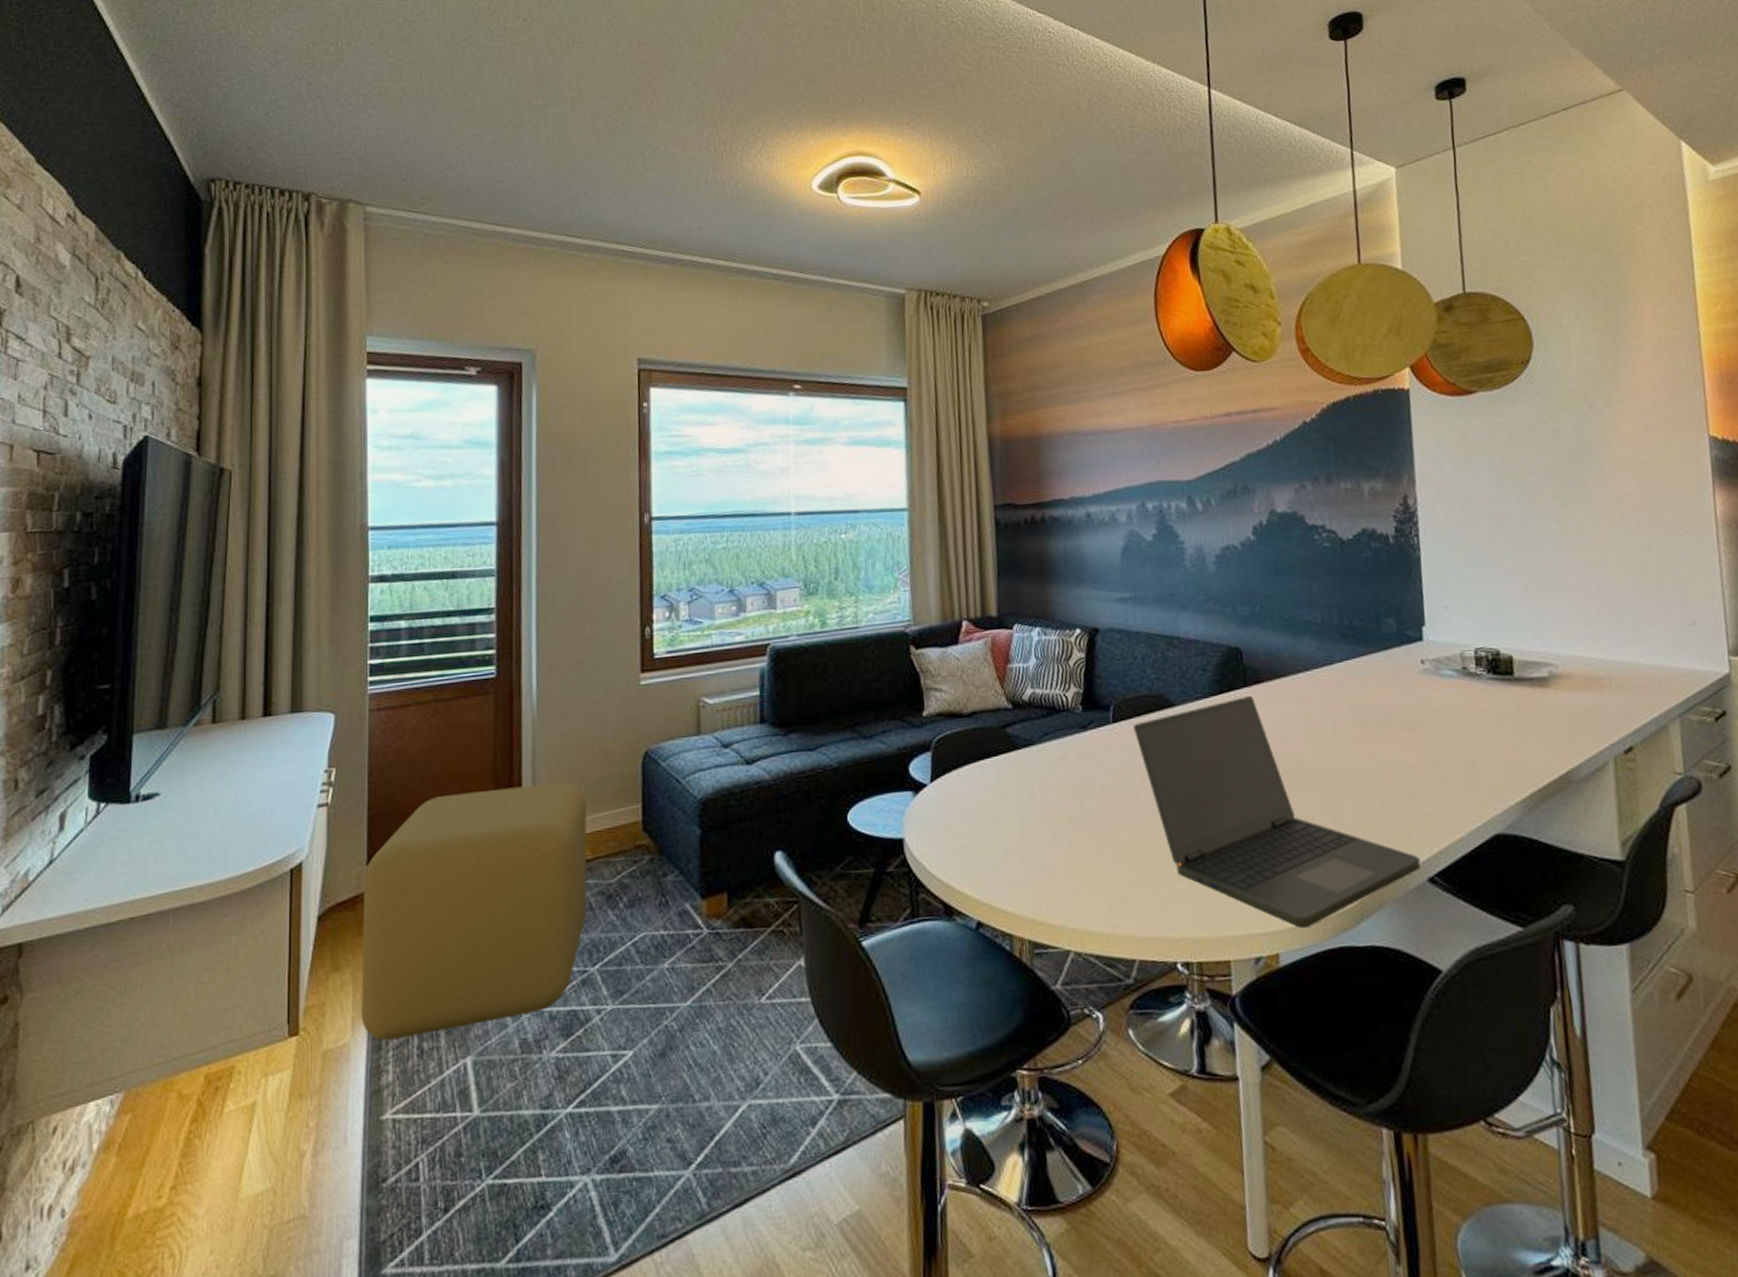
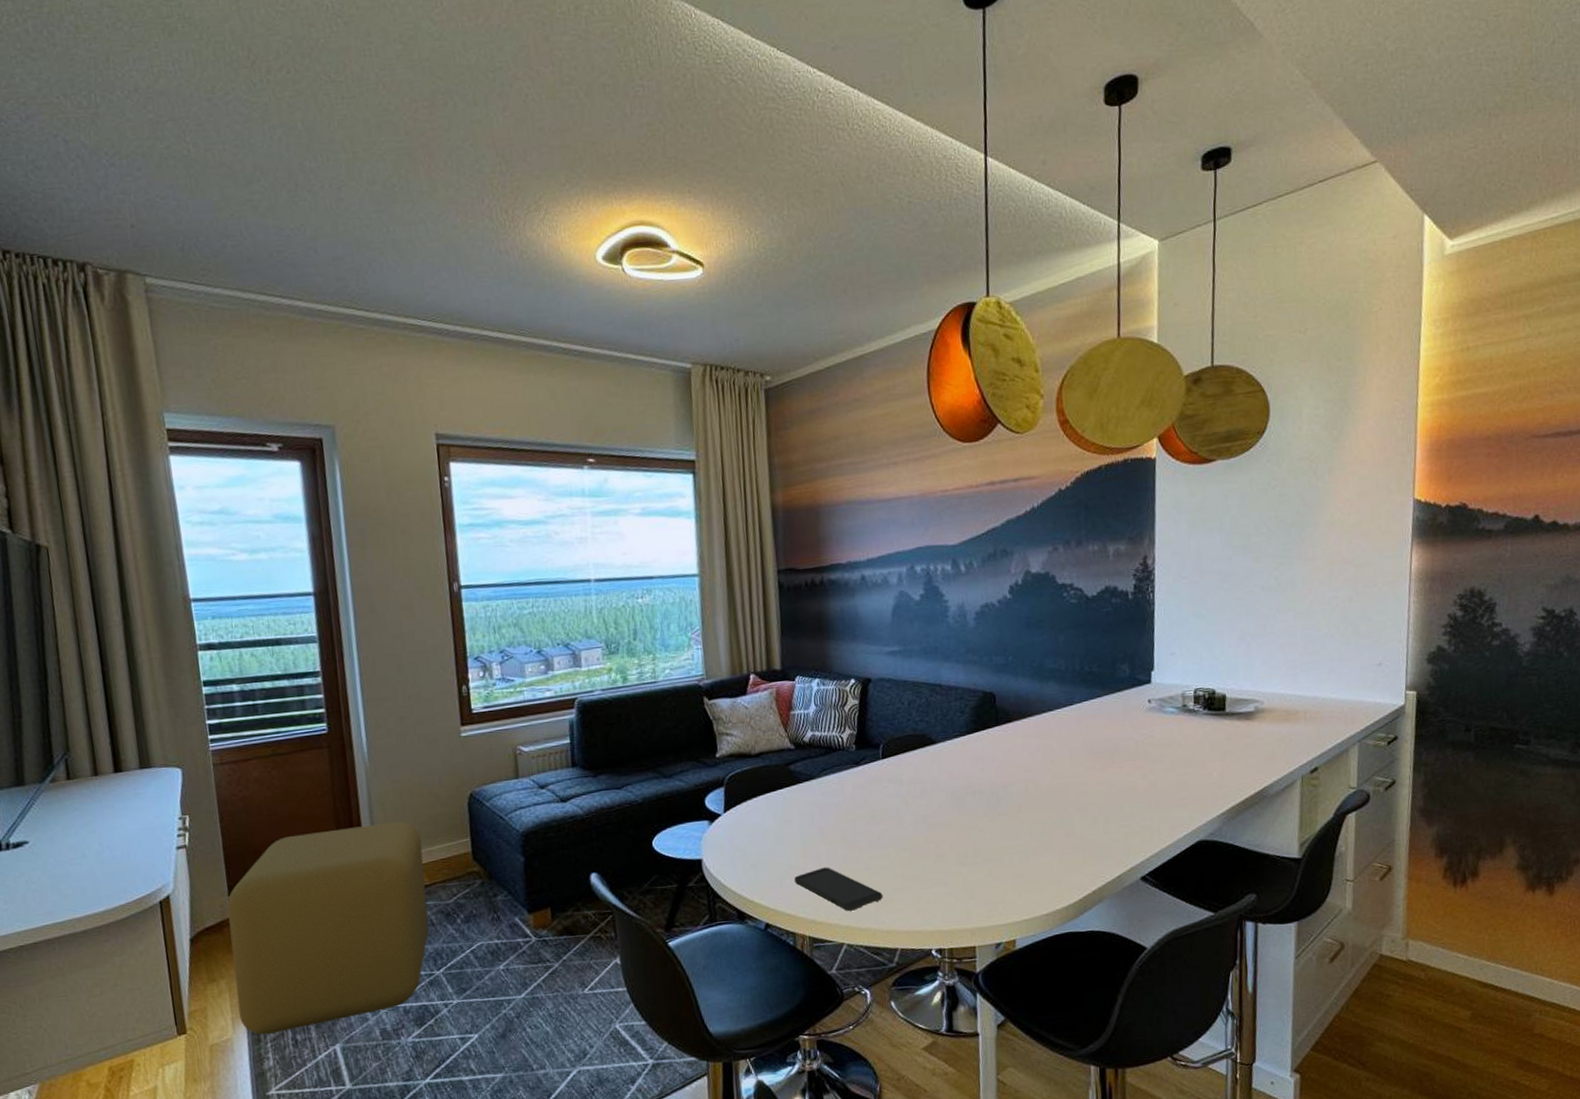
mobile phone: none [1010,852,1117,909] -> present [793,867,883,911]
laptop: present [1133,695,1421,927] -> none [900,732,1136,919]

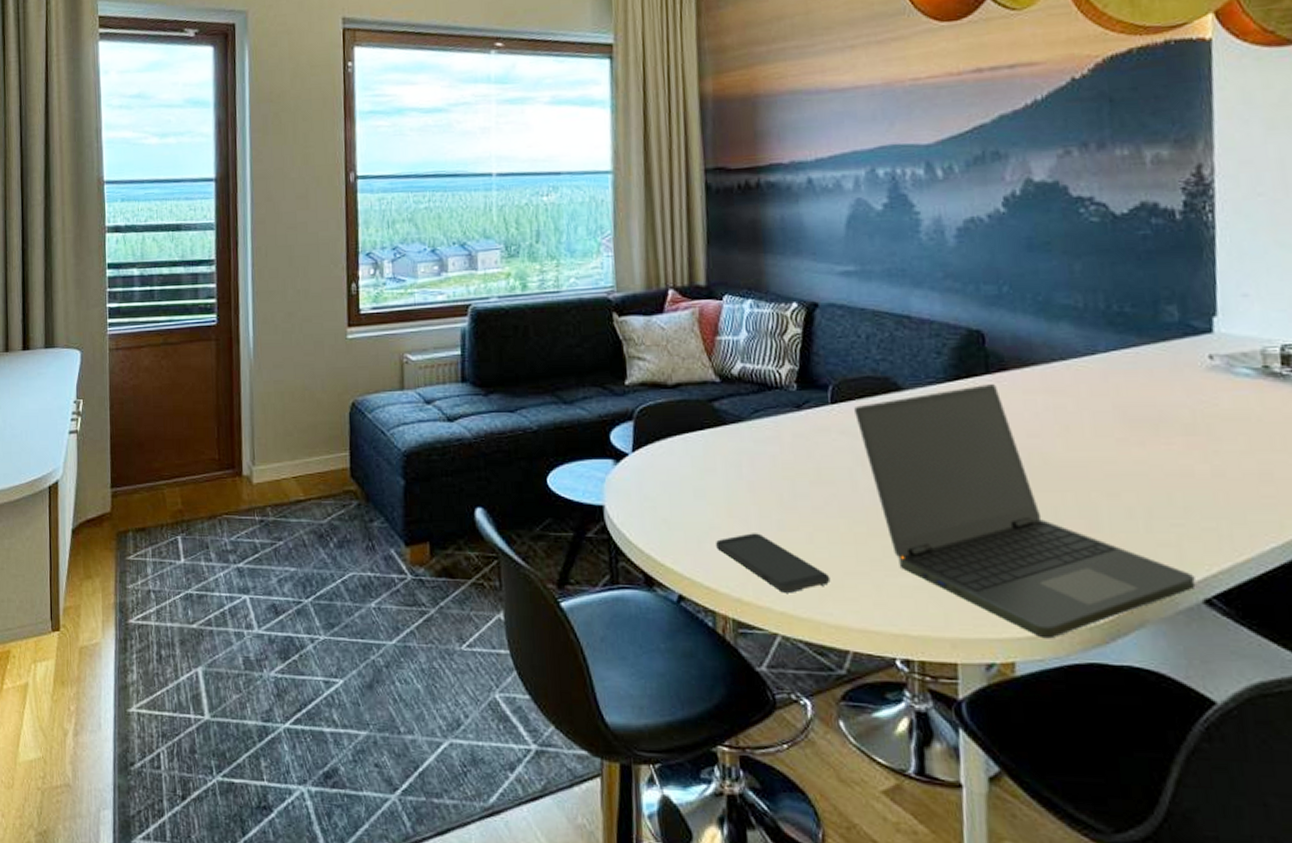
cube: present [227,821,429,1035] -> none [108,426,301,644]
laptop: none [900,732,1136,919] -> present [854,383,1196,637]

